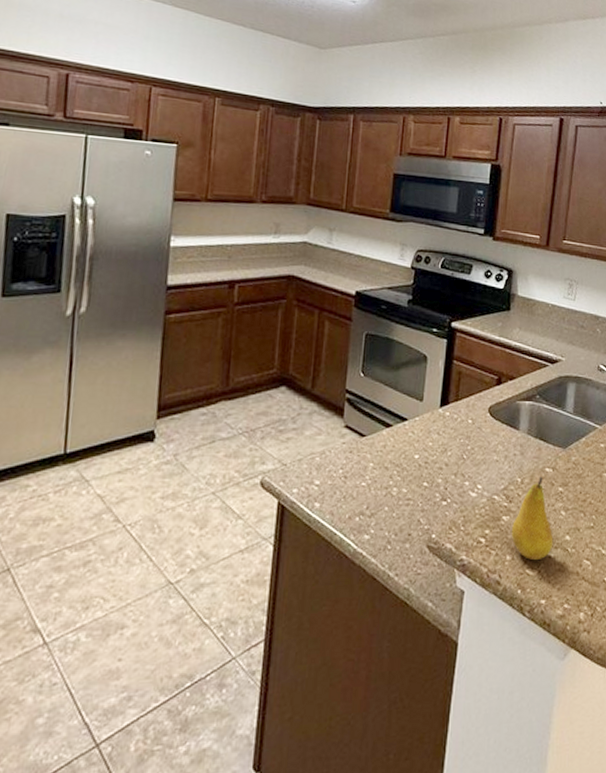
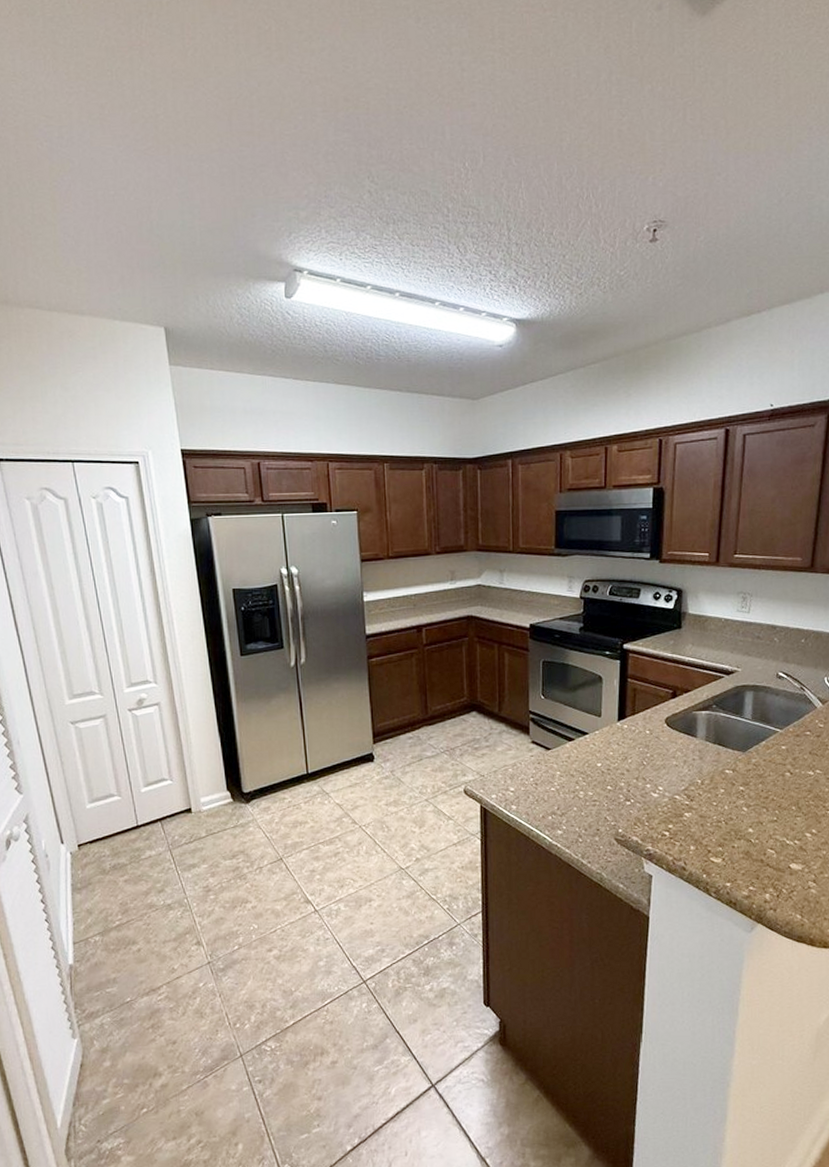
fruit: present [511,476,554,560] -> none [694,777,736,849]

